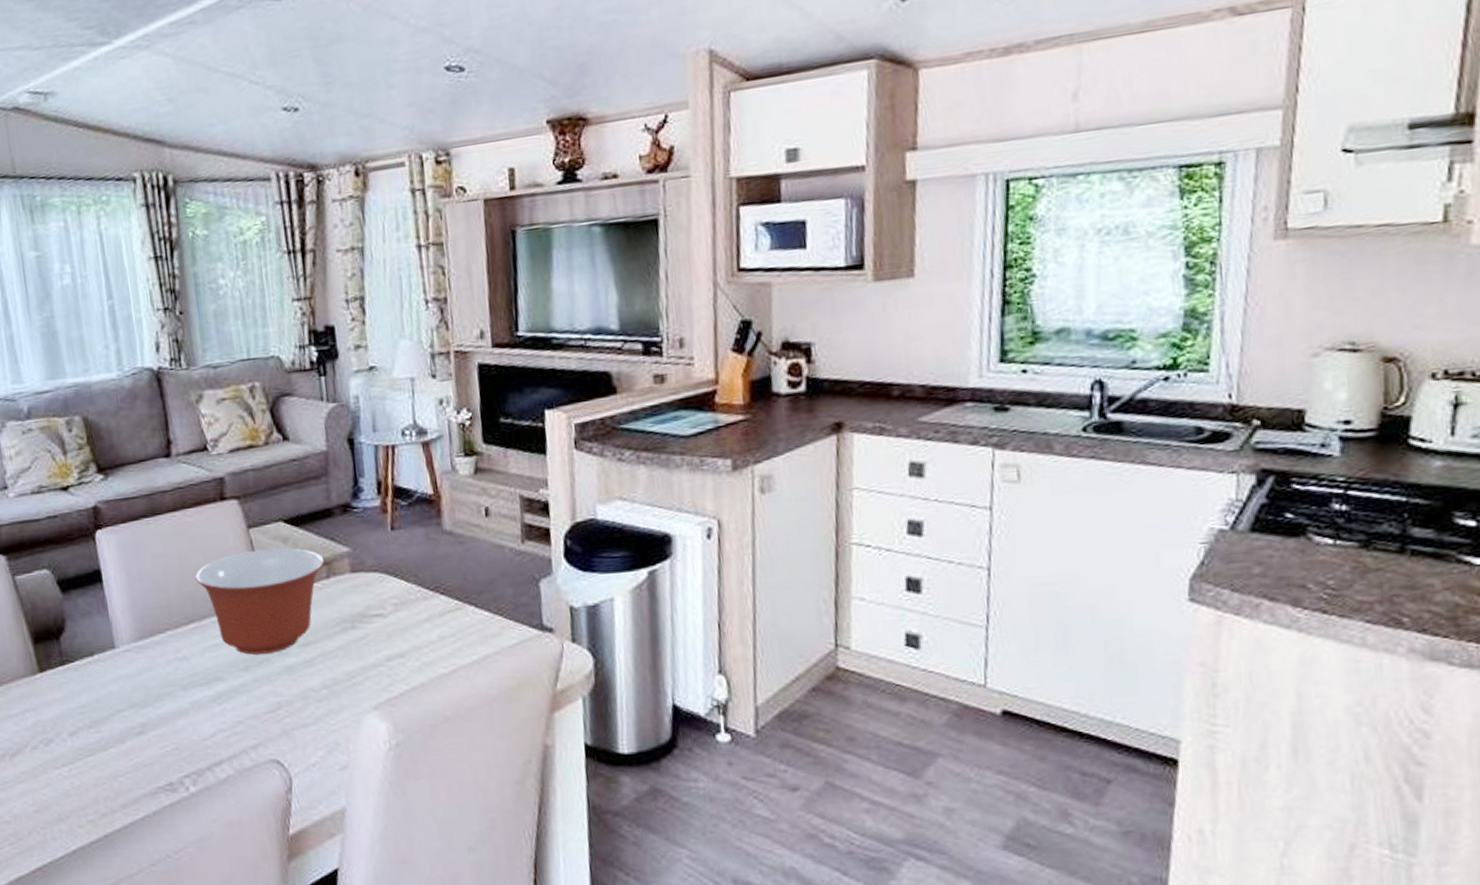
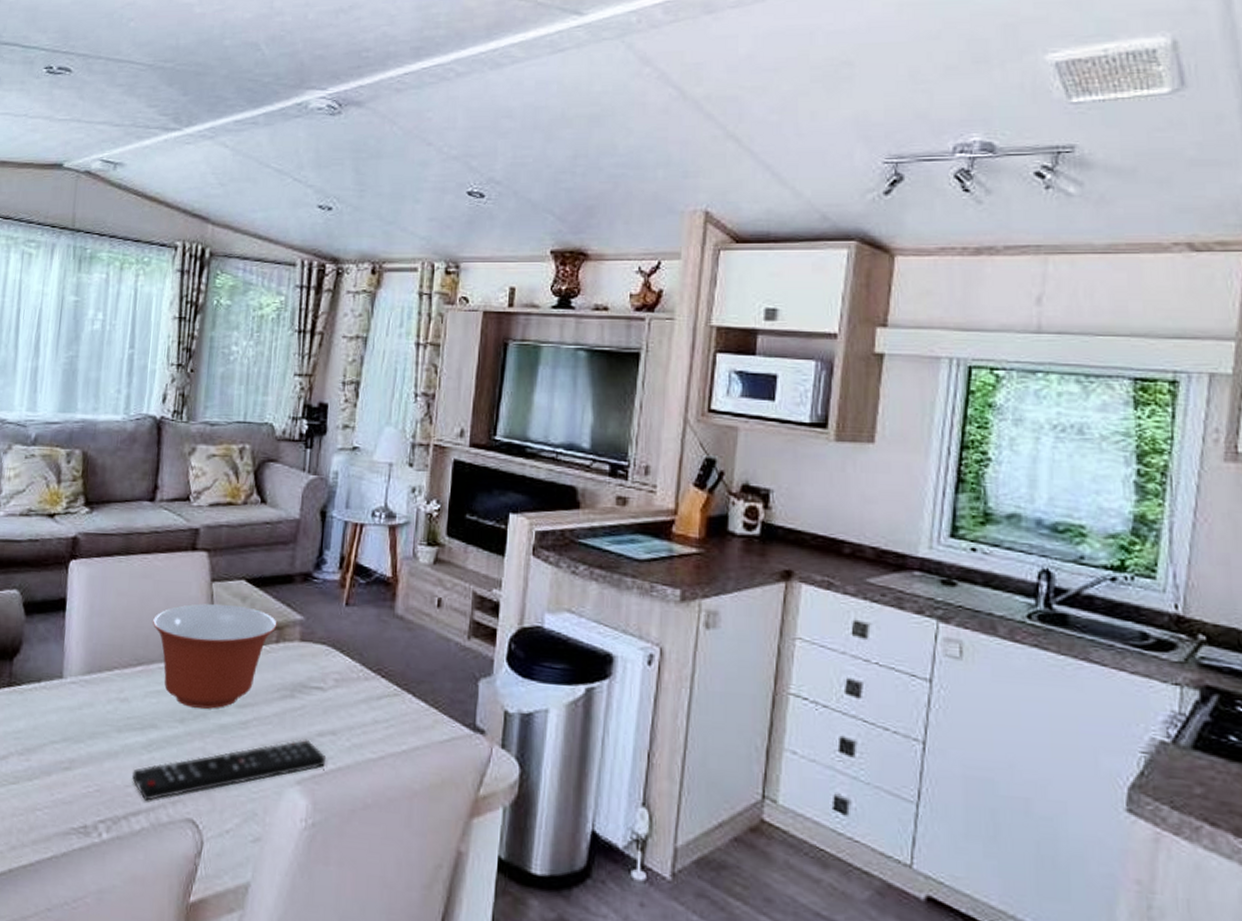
remote control: none [207,665,399,750] -> present [132,738,325,801]

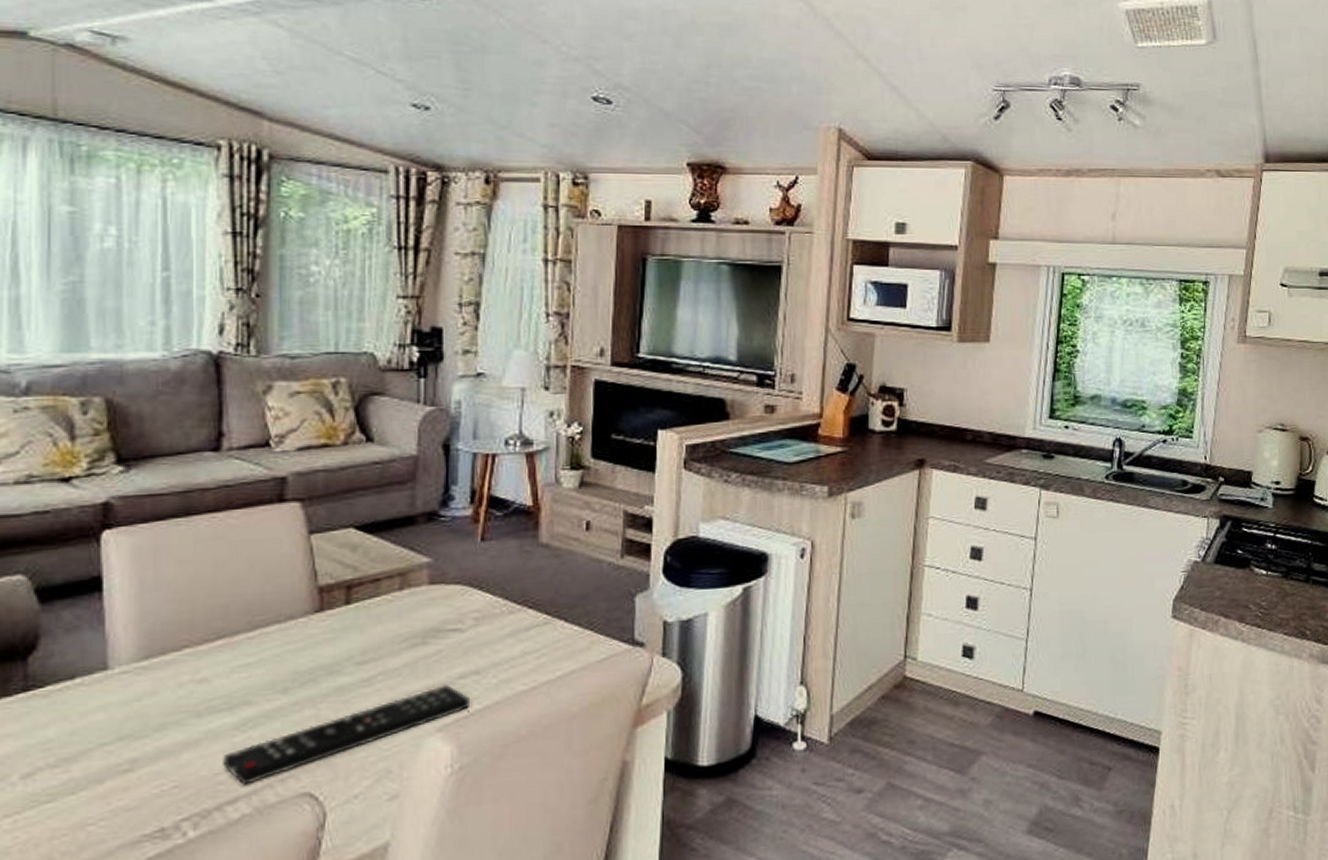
mixing bowl: present [153,603,277,709] -> none [233,556,399,675]

